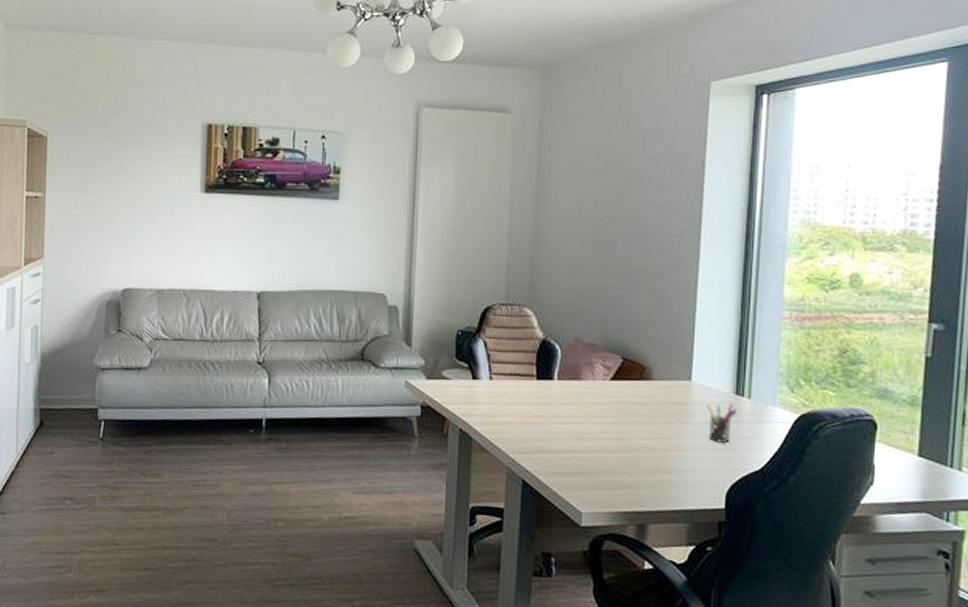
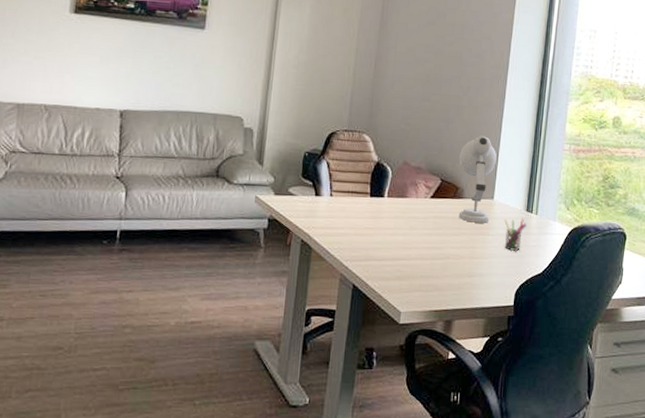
desk lamp: none [643,304,693,409] -> present [458,136,497,223]

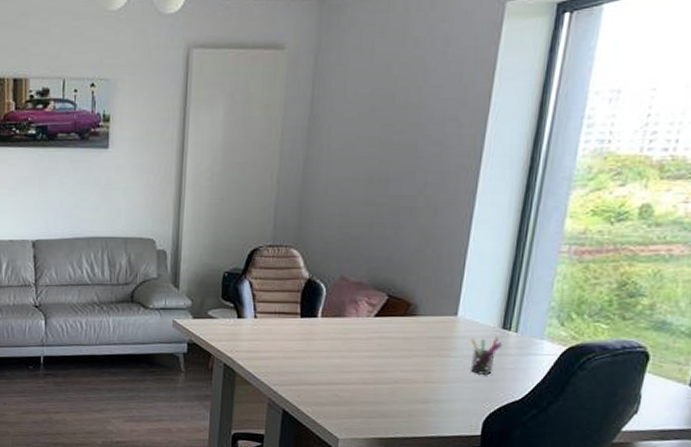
desk lamp: present [458,136,497,223] -> none [410,241,464,344]

